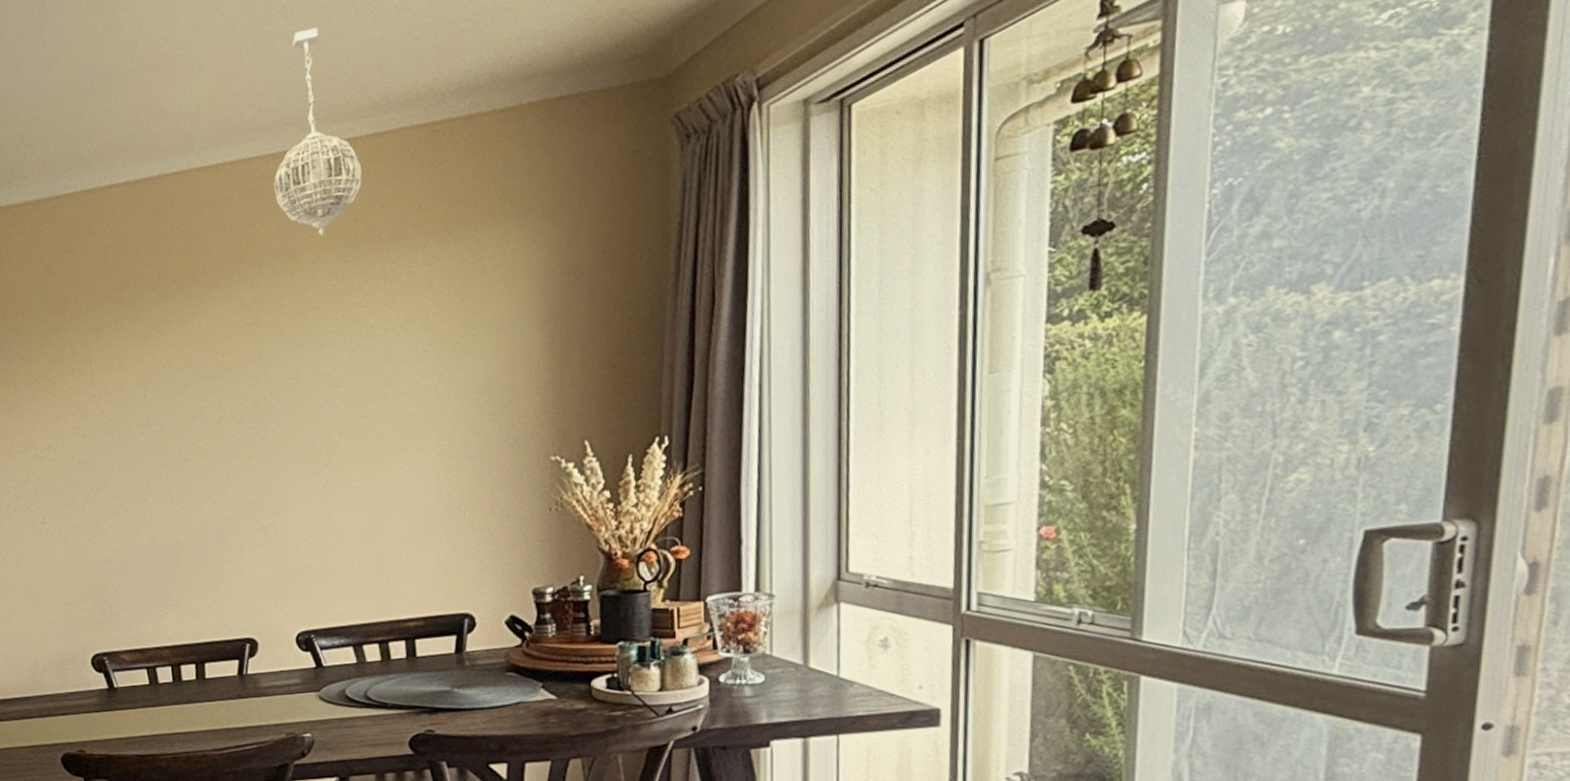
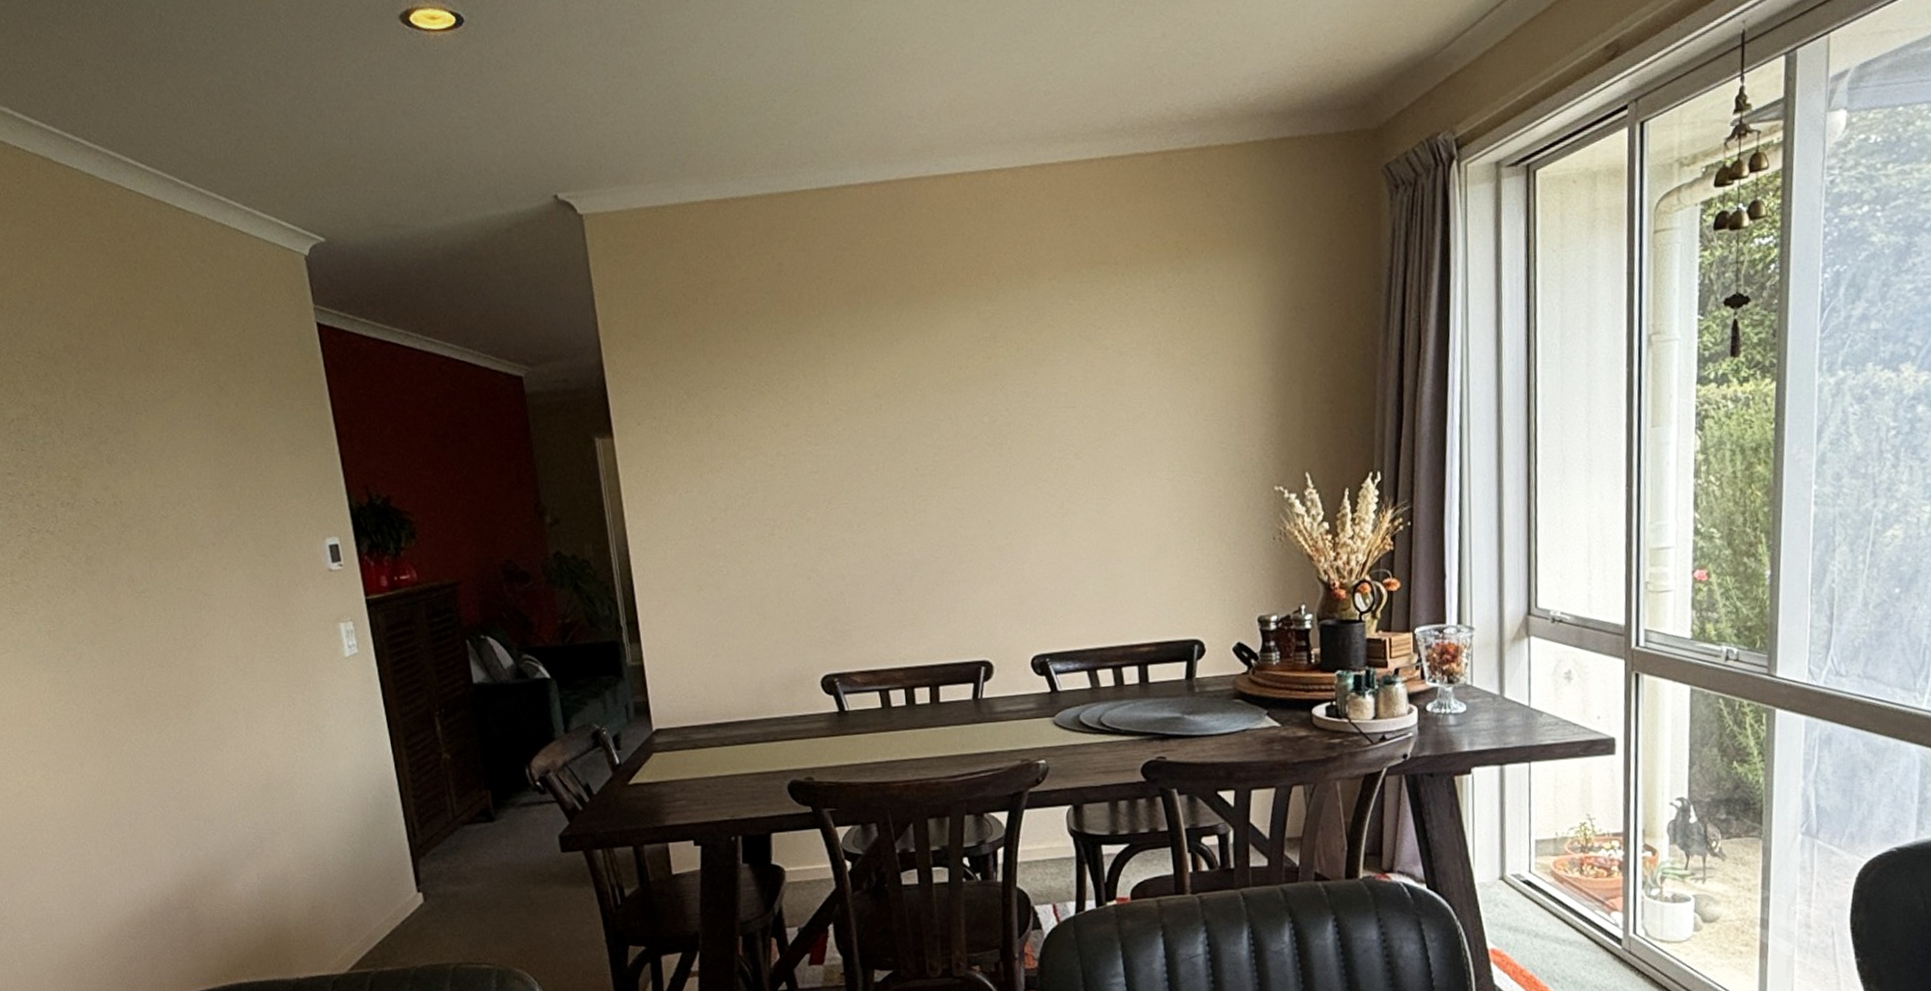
pendant light: present [273,27,363,237] -> none [1011,46,1098,255]

